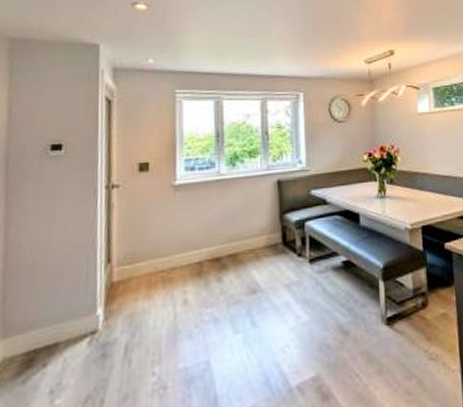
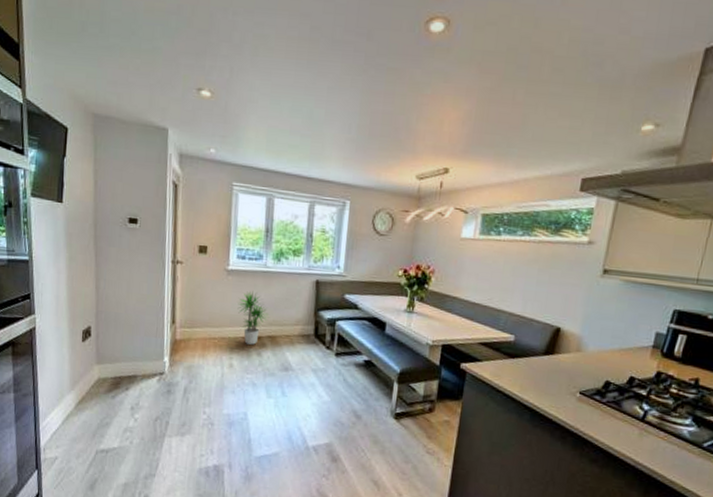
potted plant: none [189,204,228,270] -> present [237,290,269,345]

